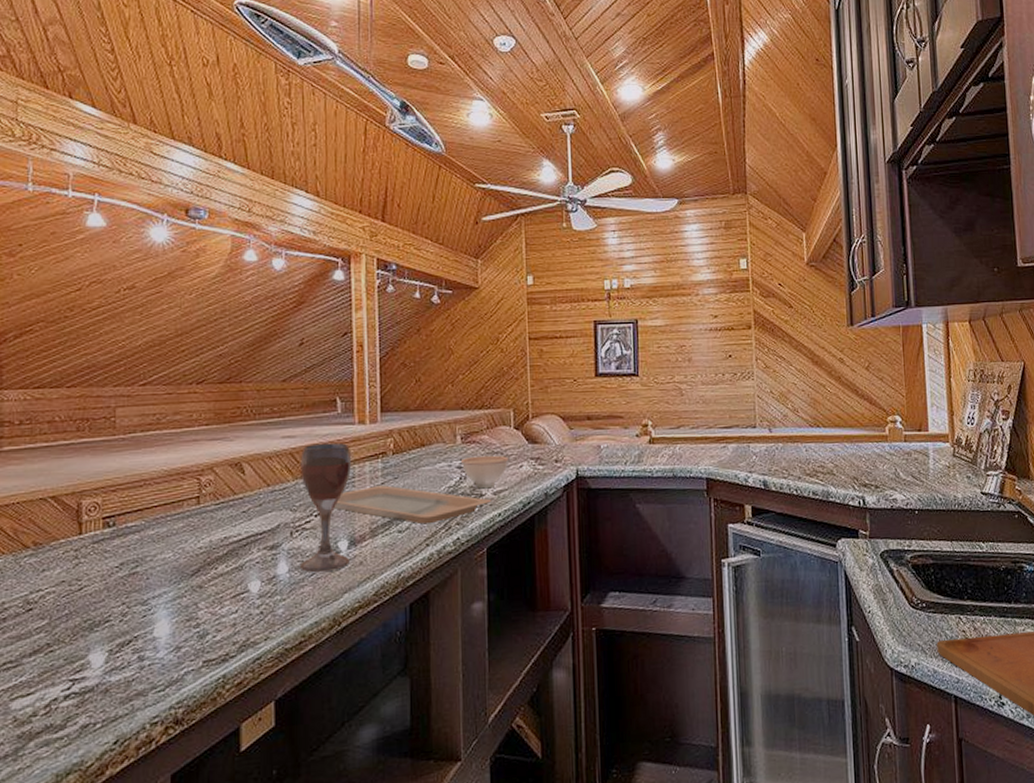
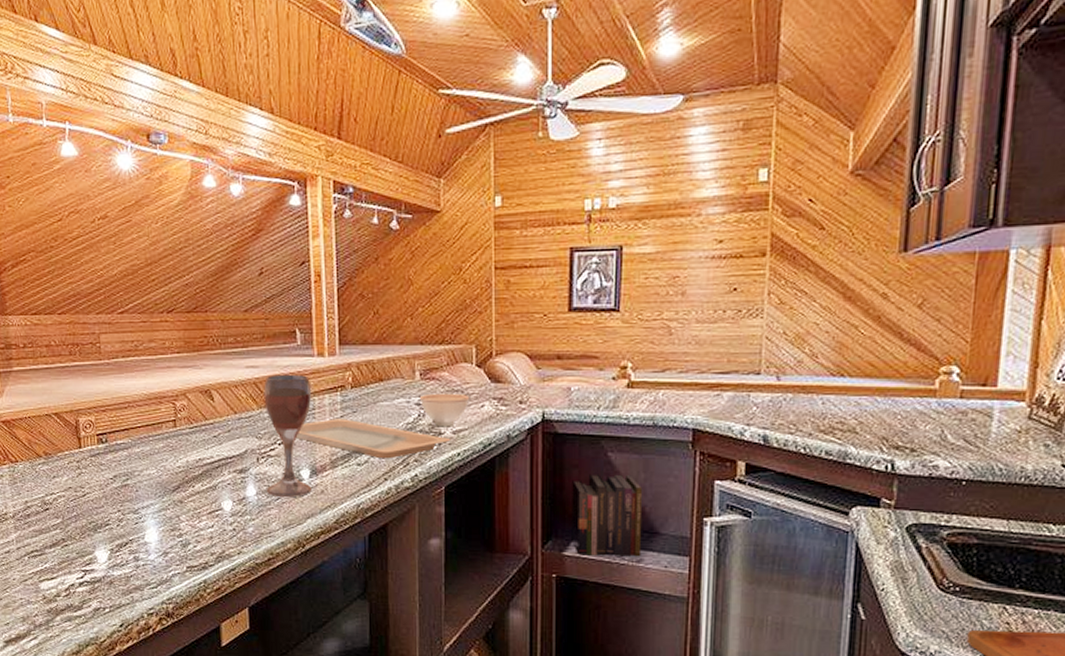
books: none [606,523,671,606] -> present [571,474,643,557]

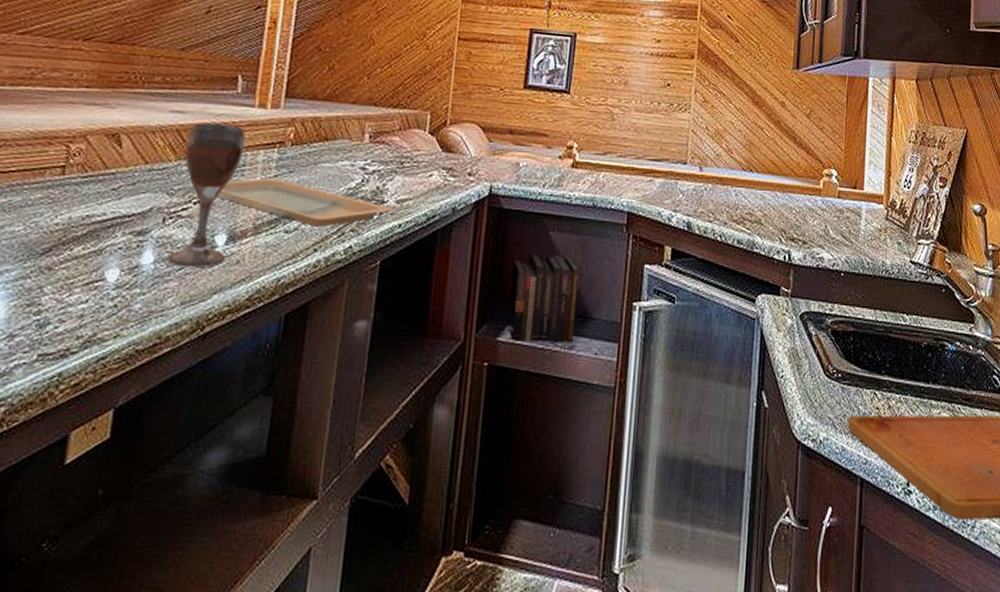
bowl: present [419,393,470,427] -> none [365,158,419,196]

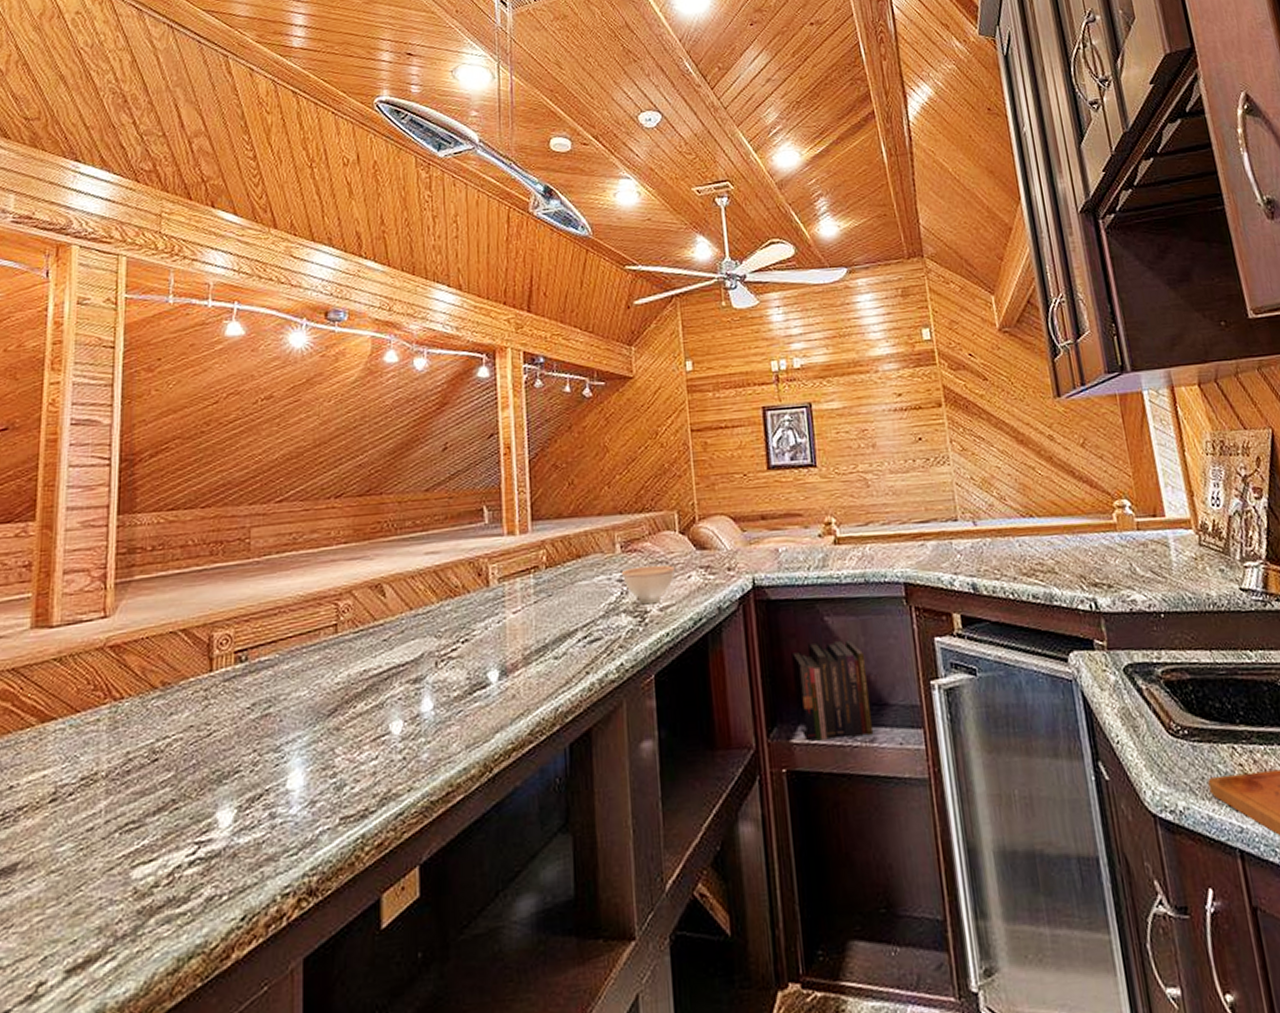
cup: present [167,123,246,268] -> none [445,557,501,710]
serving tray: present [216,178,394,227] -> none [482,604,658,649]
bowl: none [365,158,419,196] -> present [621,564,676,605]

